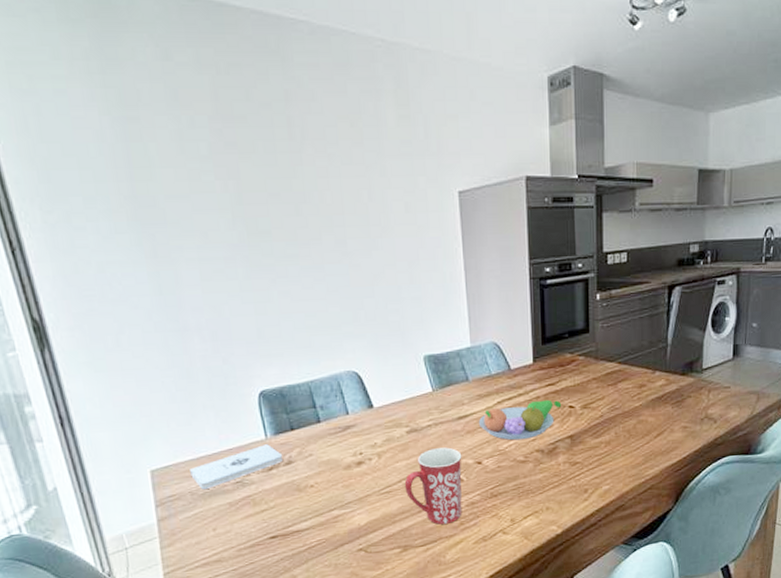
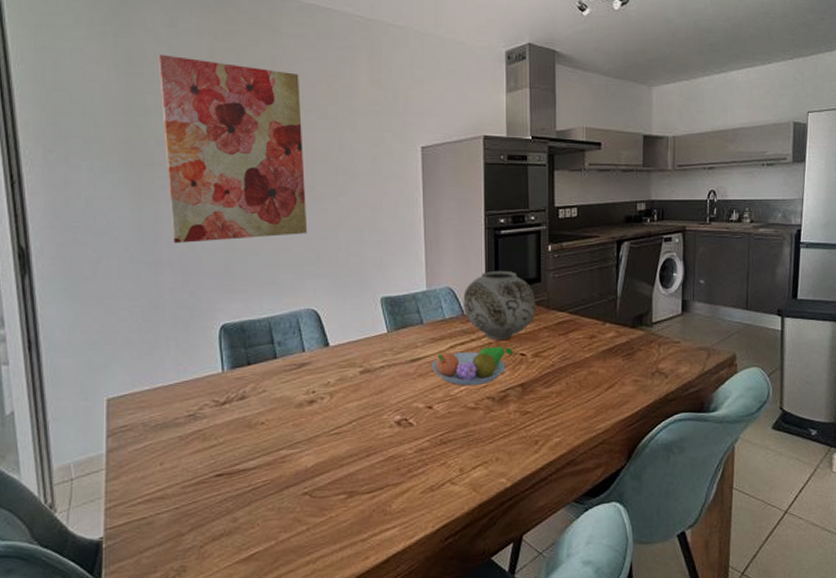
wall art: none [155,94,342,308] -> present [158,54,308,243]
notepad: present [190,444,282,489] -> none [145,378,236,421]
mug: present [404,447,462,525] -> none [354,390,413,471]
vase: none [509,322,585,394] -> present [463,270,536,341]

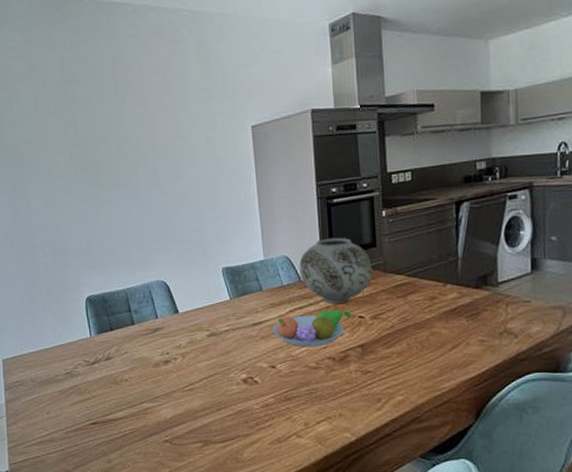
wall art: present [158,54,308,243] -> none [19,68,153,229]

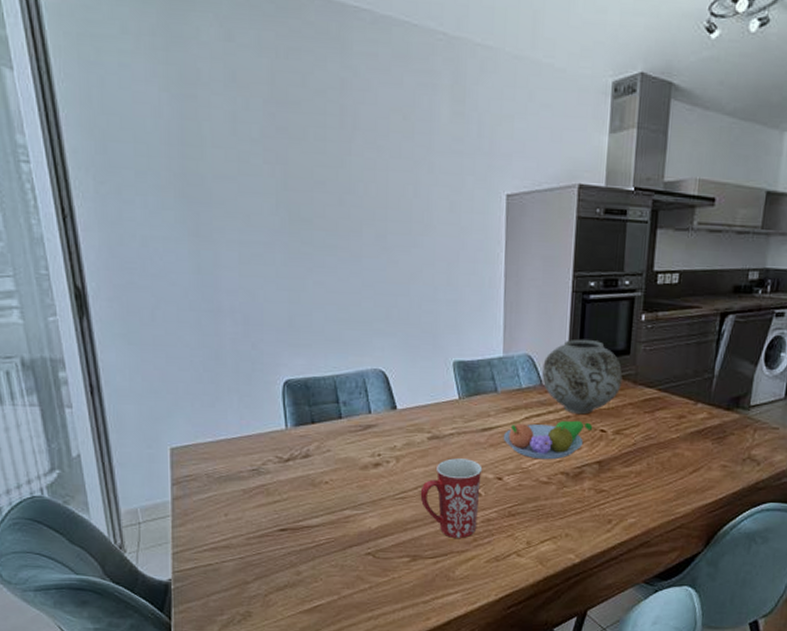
mug: none [205,351,258,423] -> present [420,458,483,538]

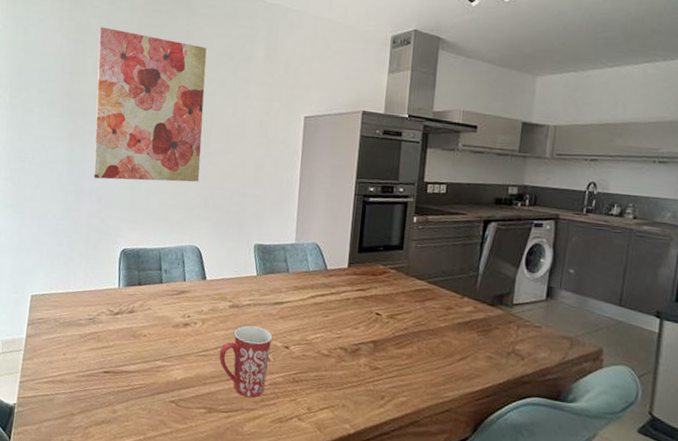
wall art: none [214,74,377,292] -> present [93,27,207,182]
fruit bowl: present [503,420,593,460] -> none [291,301,370,336]
vase: present [542,339,623,415] -> none [327,233,396,299]

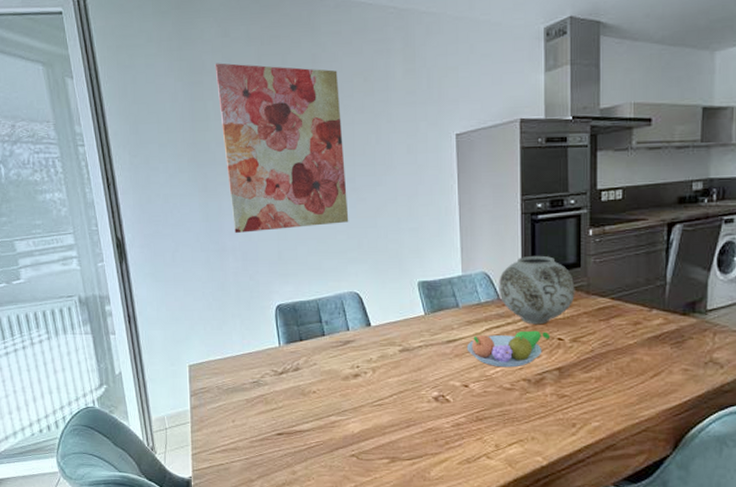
mug: present [219,325,273,397] -> none [395,368,450,441]
fruit bowl: none [291,301,370,336] -> present [466,330,551,368]
vase: none [327,233,396,299] -> present [499,255,575,325]

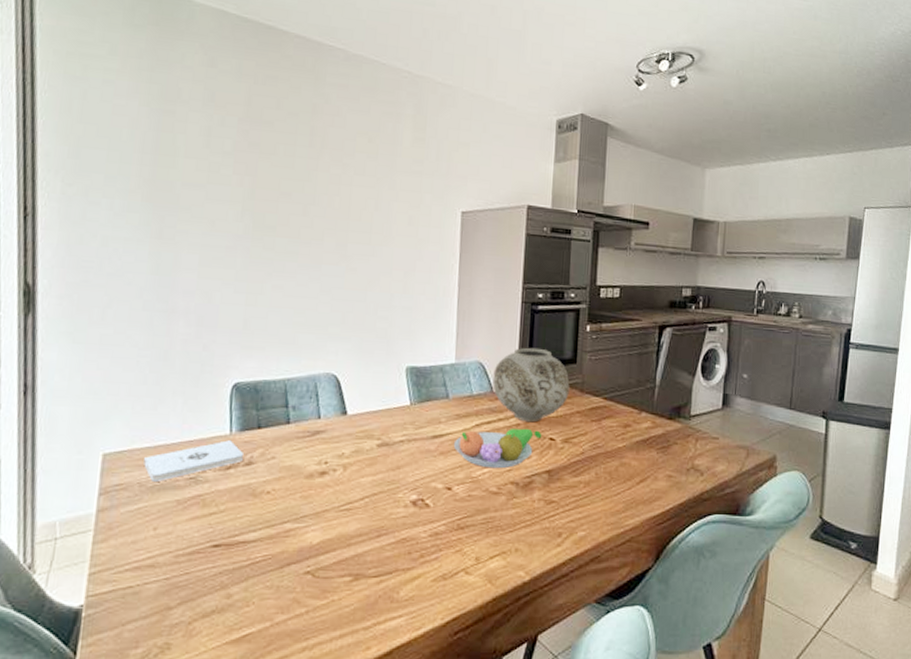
wall art: present [215,63,349,233] -> none [190,93,340,294]
notepad: none [218,351,291,385] -> present [144,440,243,481]

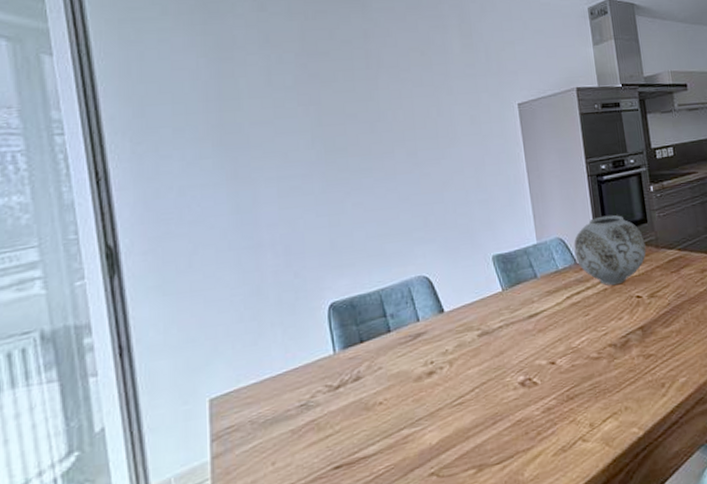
notepad: present [144,440,243,481] -> none [252,360,350,417]
fruit bowl: present [453,428,542,469] -> none [549,291,630,336]

